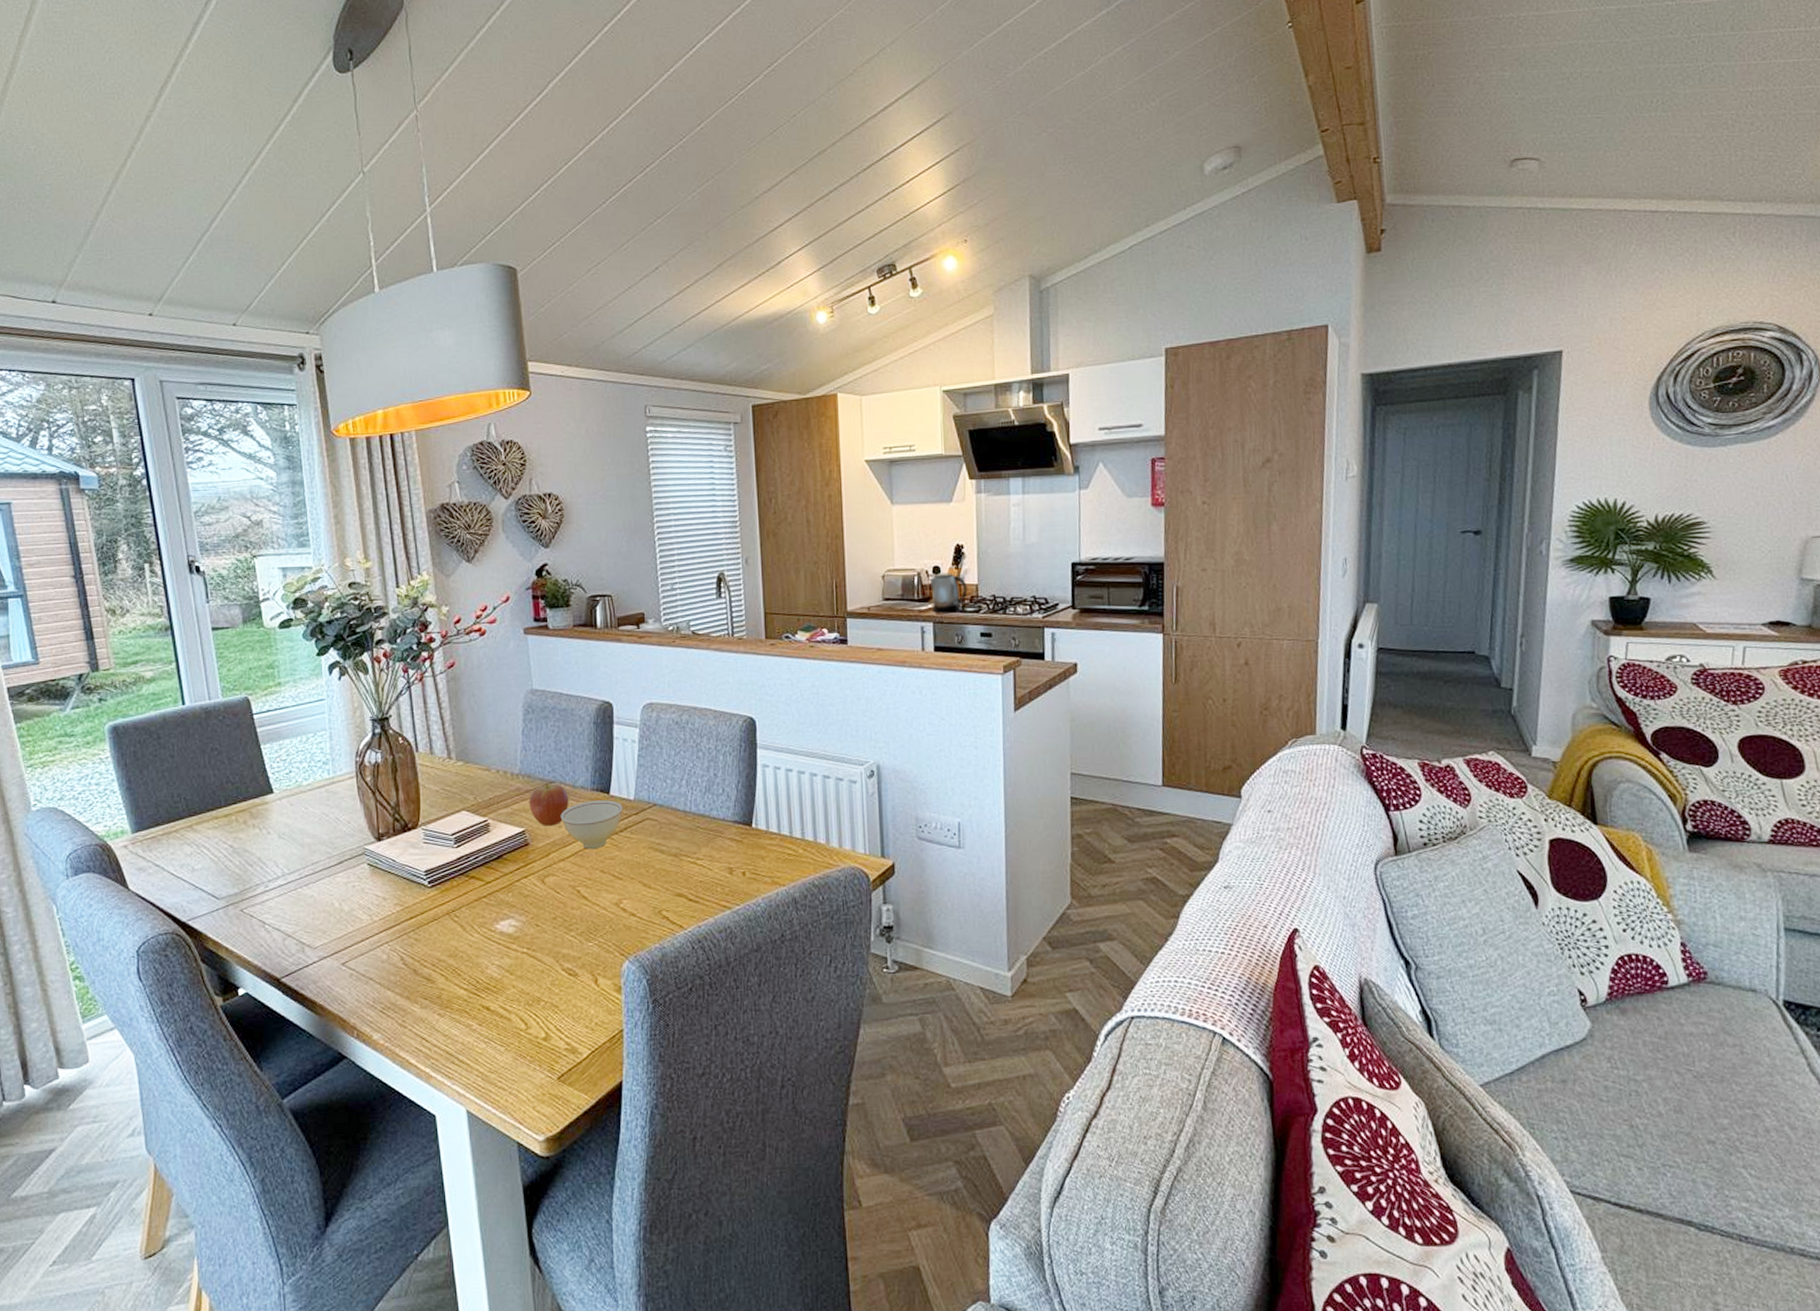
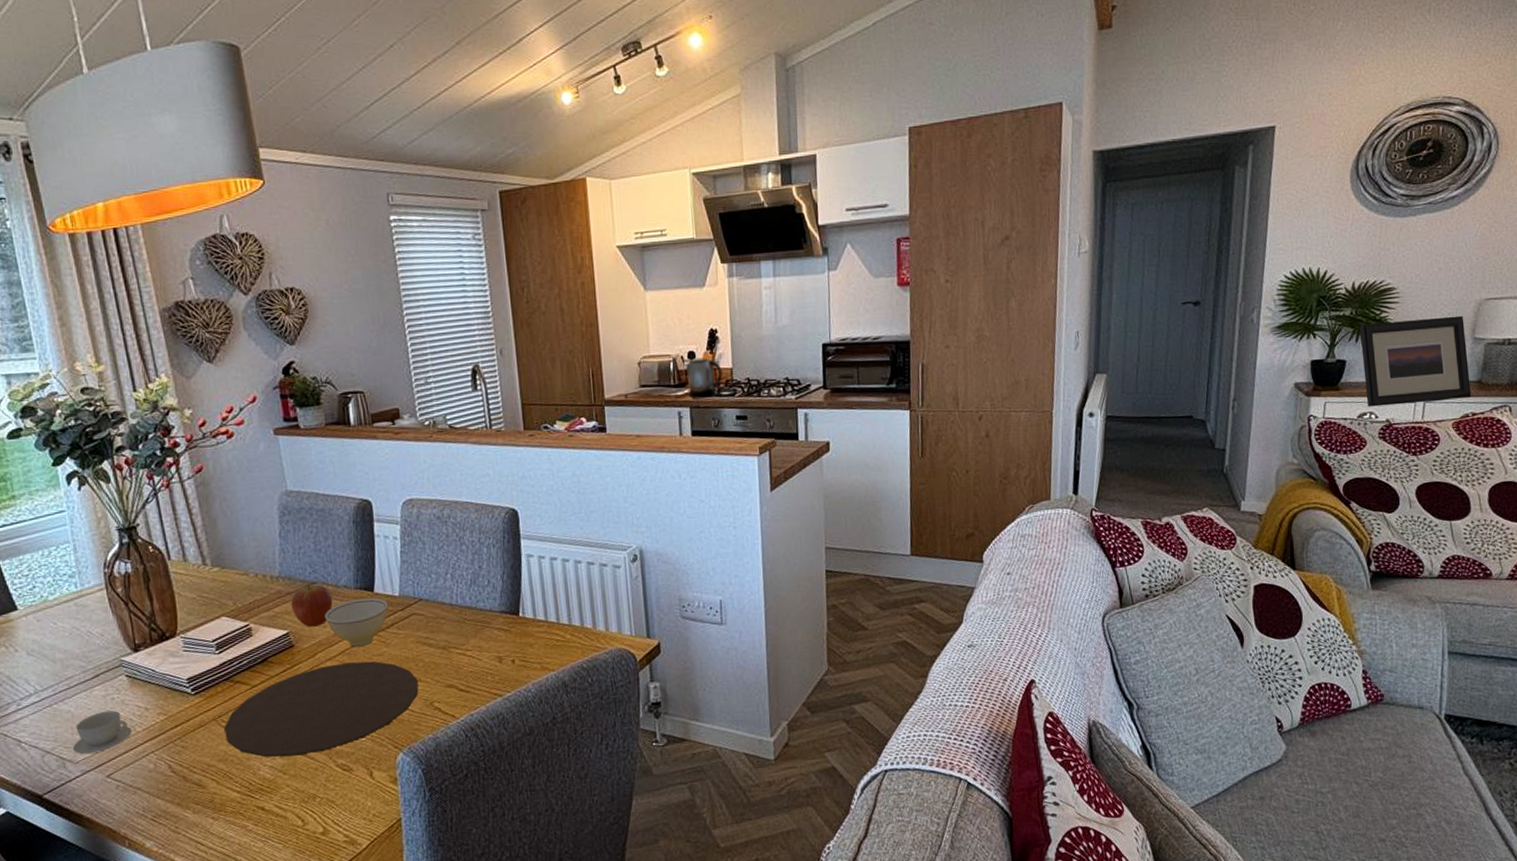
teacup: none [313,898,369,940] -> present [73,710,132,754]
placemat: none [457,864,648,957] -> present [224,661,418,757]
picture frame: none [1665,554,1800,650] -> present [1359,315,1471,407]

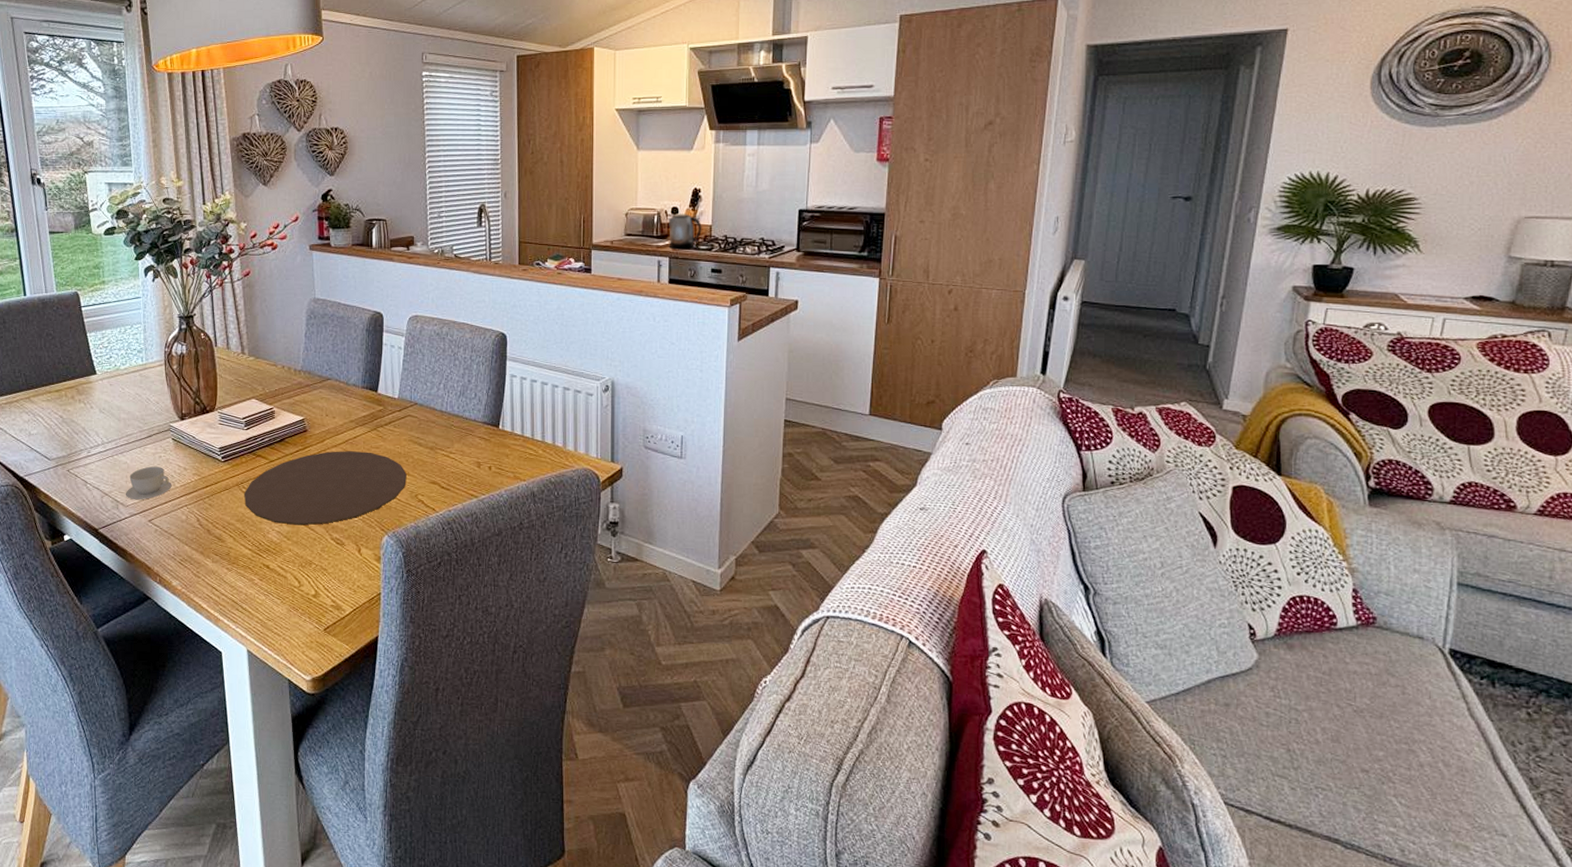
fruit: present [290,583,333,627] -> none [308,379,343,417]
bowl: present [324,597,388,647] -> none [335,397,388,438]
picture frame: present [1359,315,1471,407] -> none [1372,232,1501,319]

